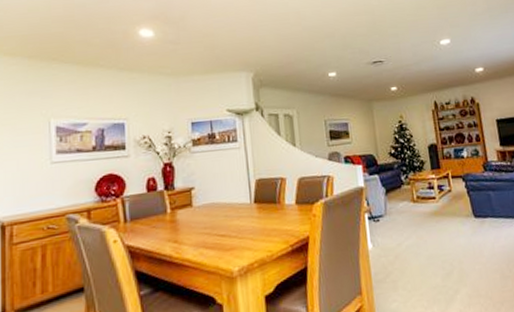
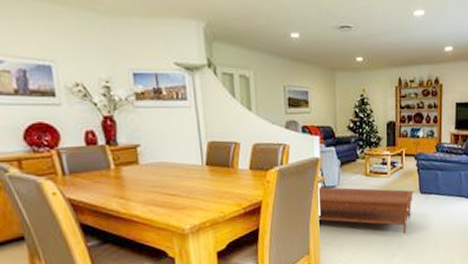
coffee table: none [363,214,469,266] -> present [316,186,413,234]

